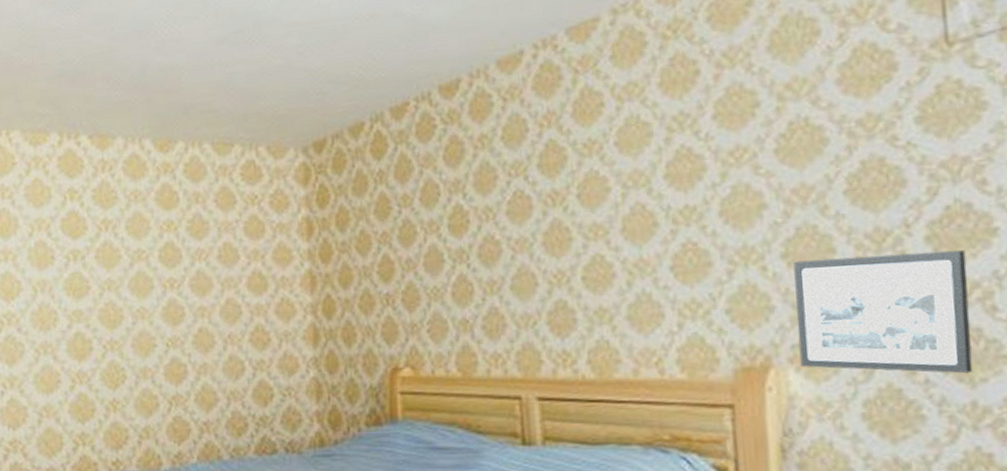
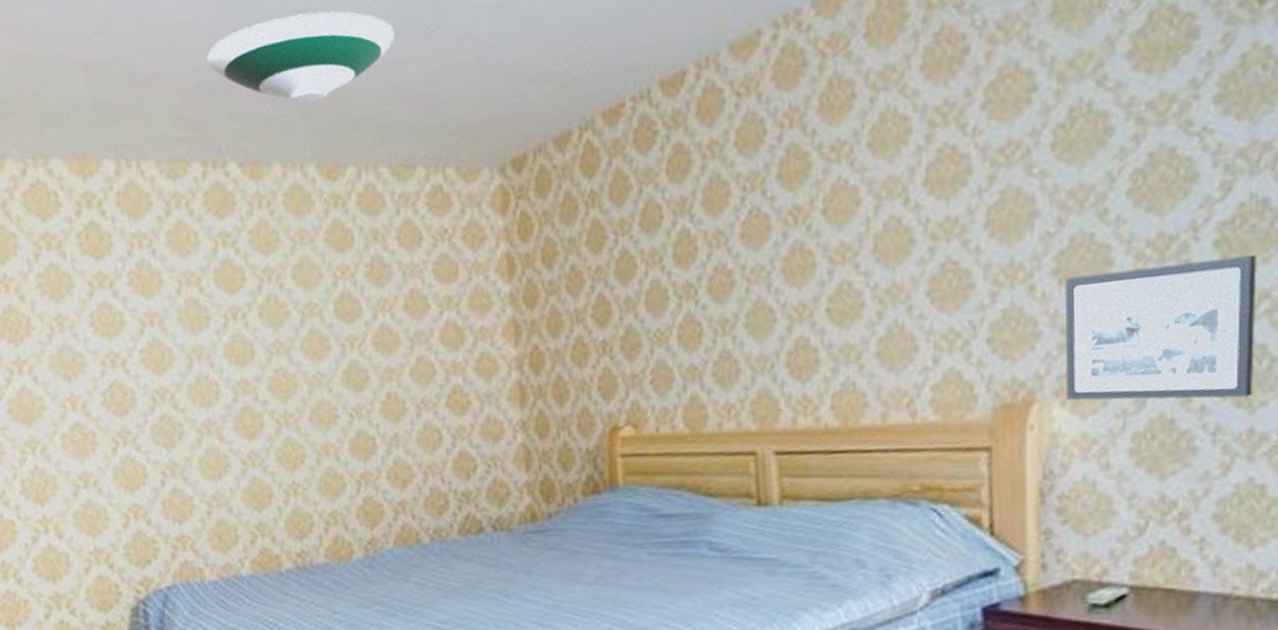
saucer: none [70,23,223,92] -> present [206,11,395,104]

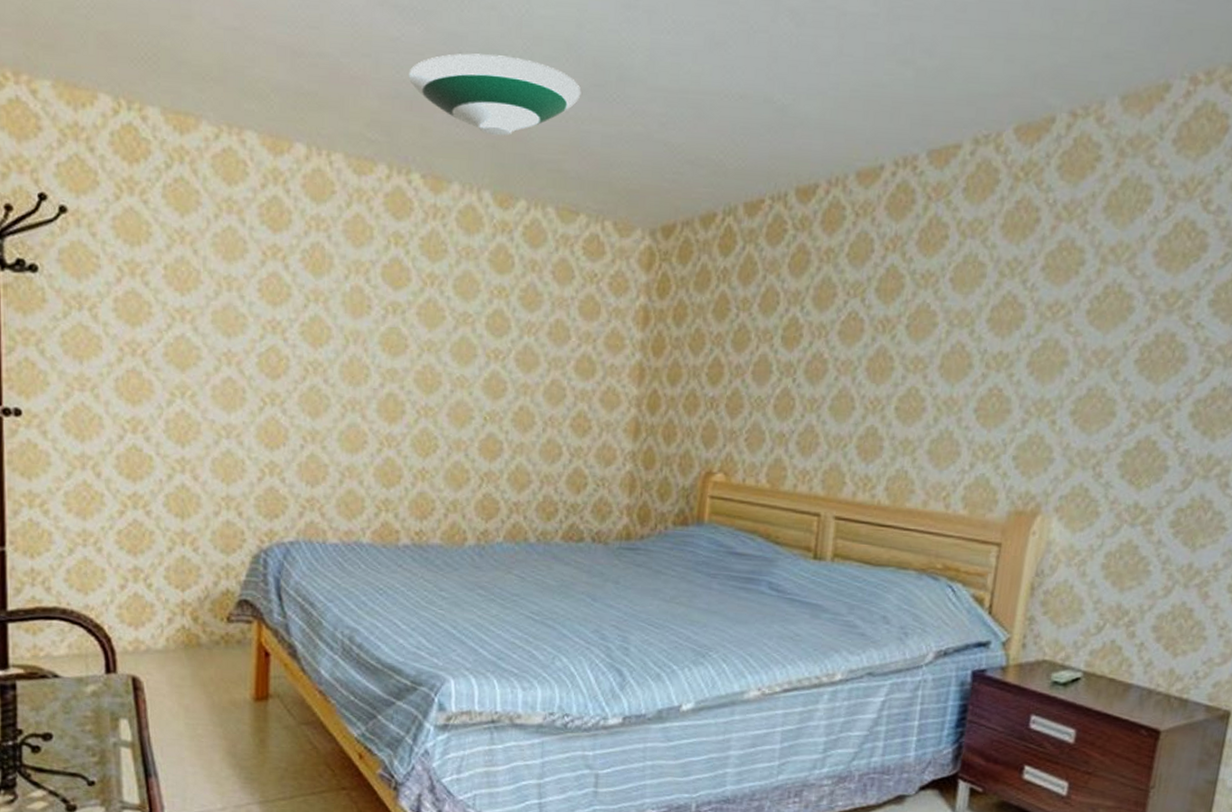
picture frame: present [1065,254,1257,401] -> none [1063,419,1218,539]

